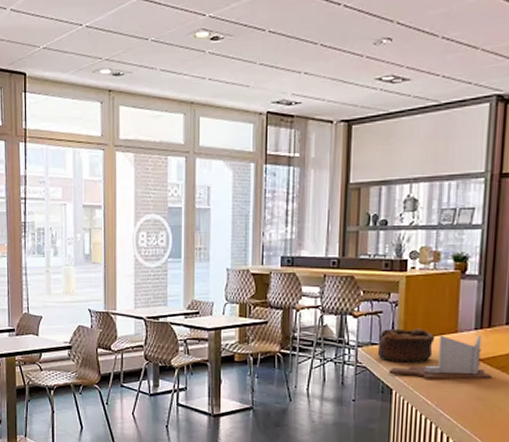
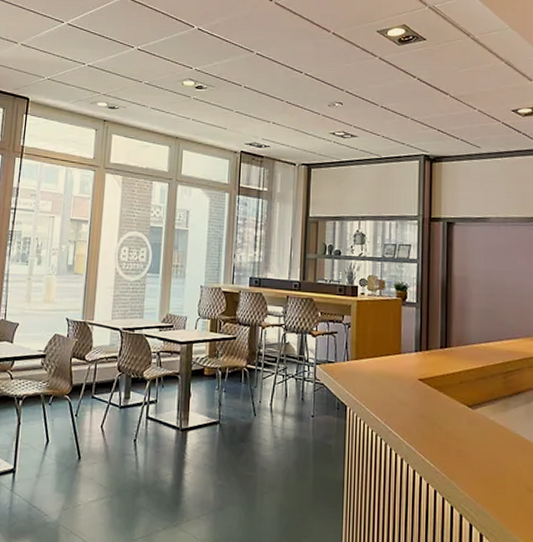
bowl: present [377,328,435,363] -> none [333,349,382,381]
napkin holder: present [388,334,492,381] -> none [343,355,431,399]

